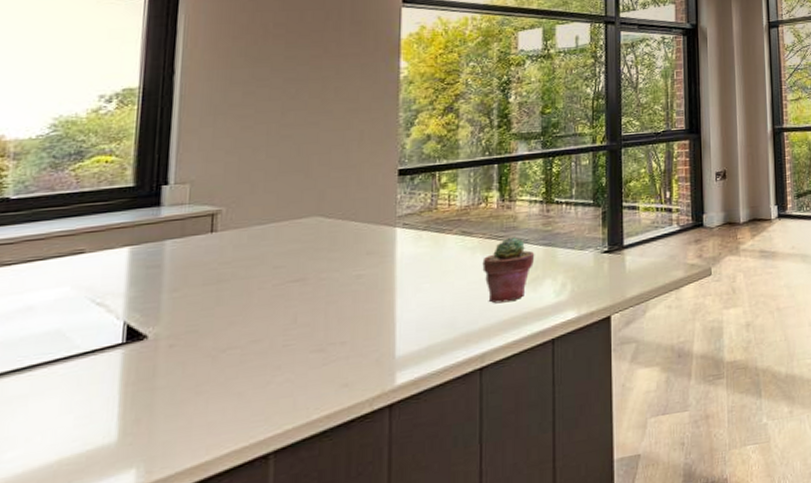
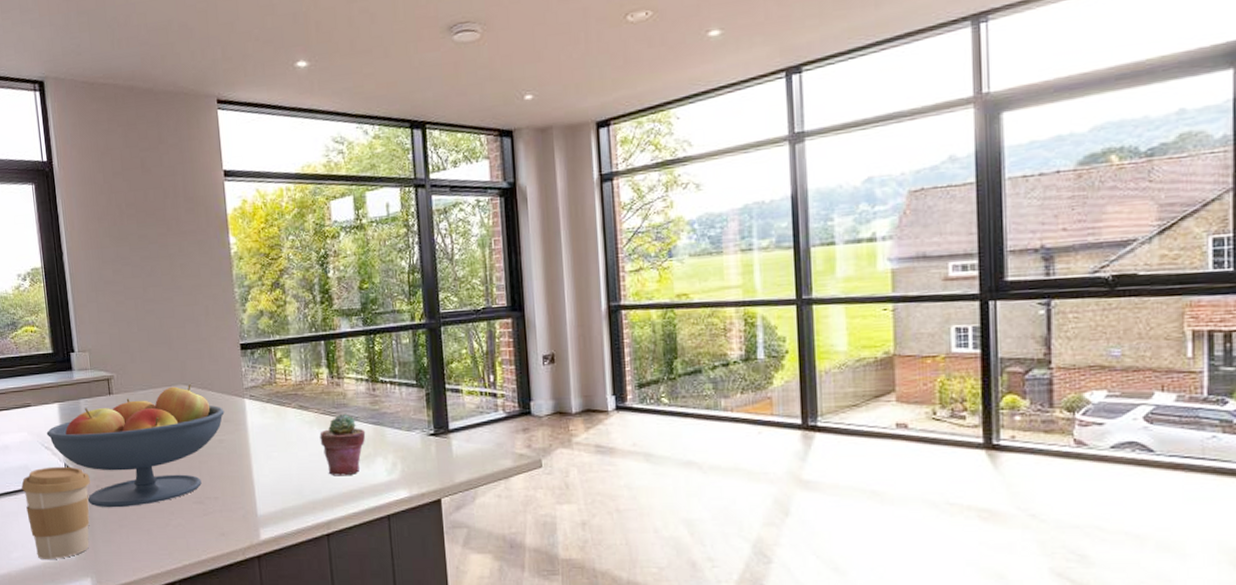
coffee cup: none [42,325,161,456] -> present [21,466,90,560]
fruit bowl: none [102,215,368,373] -> present [46,384,225,508]

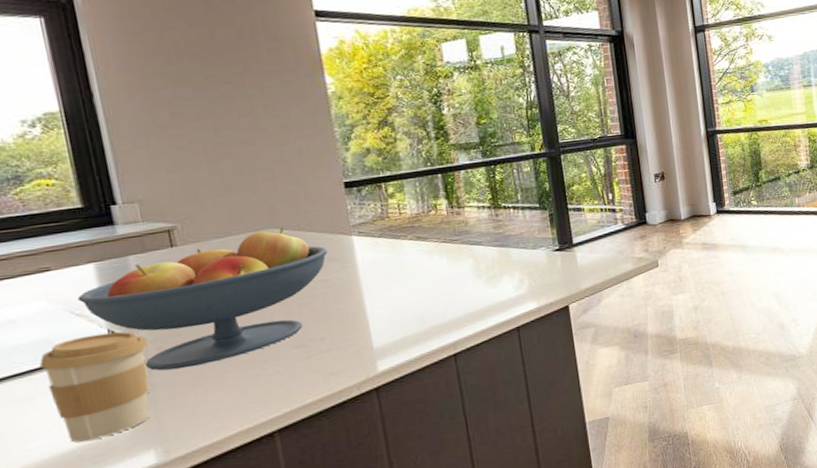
potted succulent: present [319,413,366,476] -> none [441,239,491,300]

